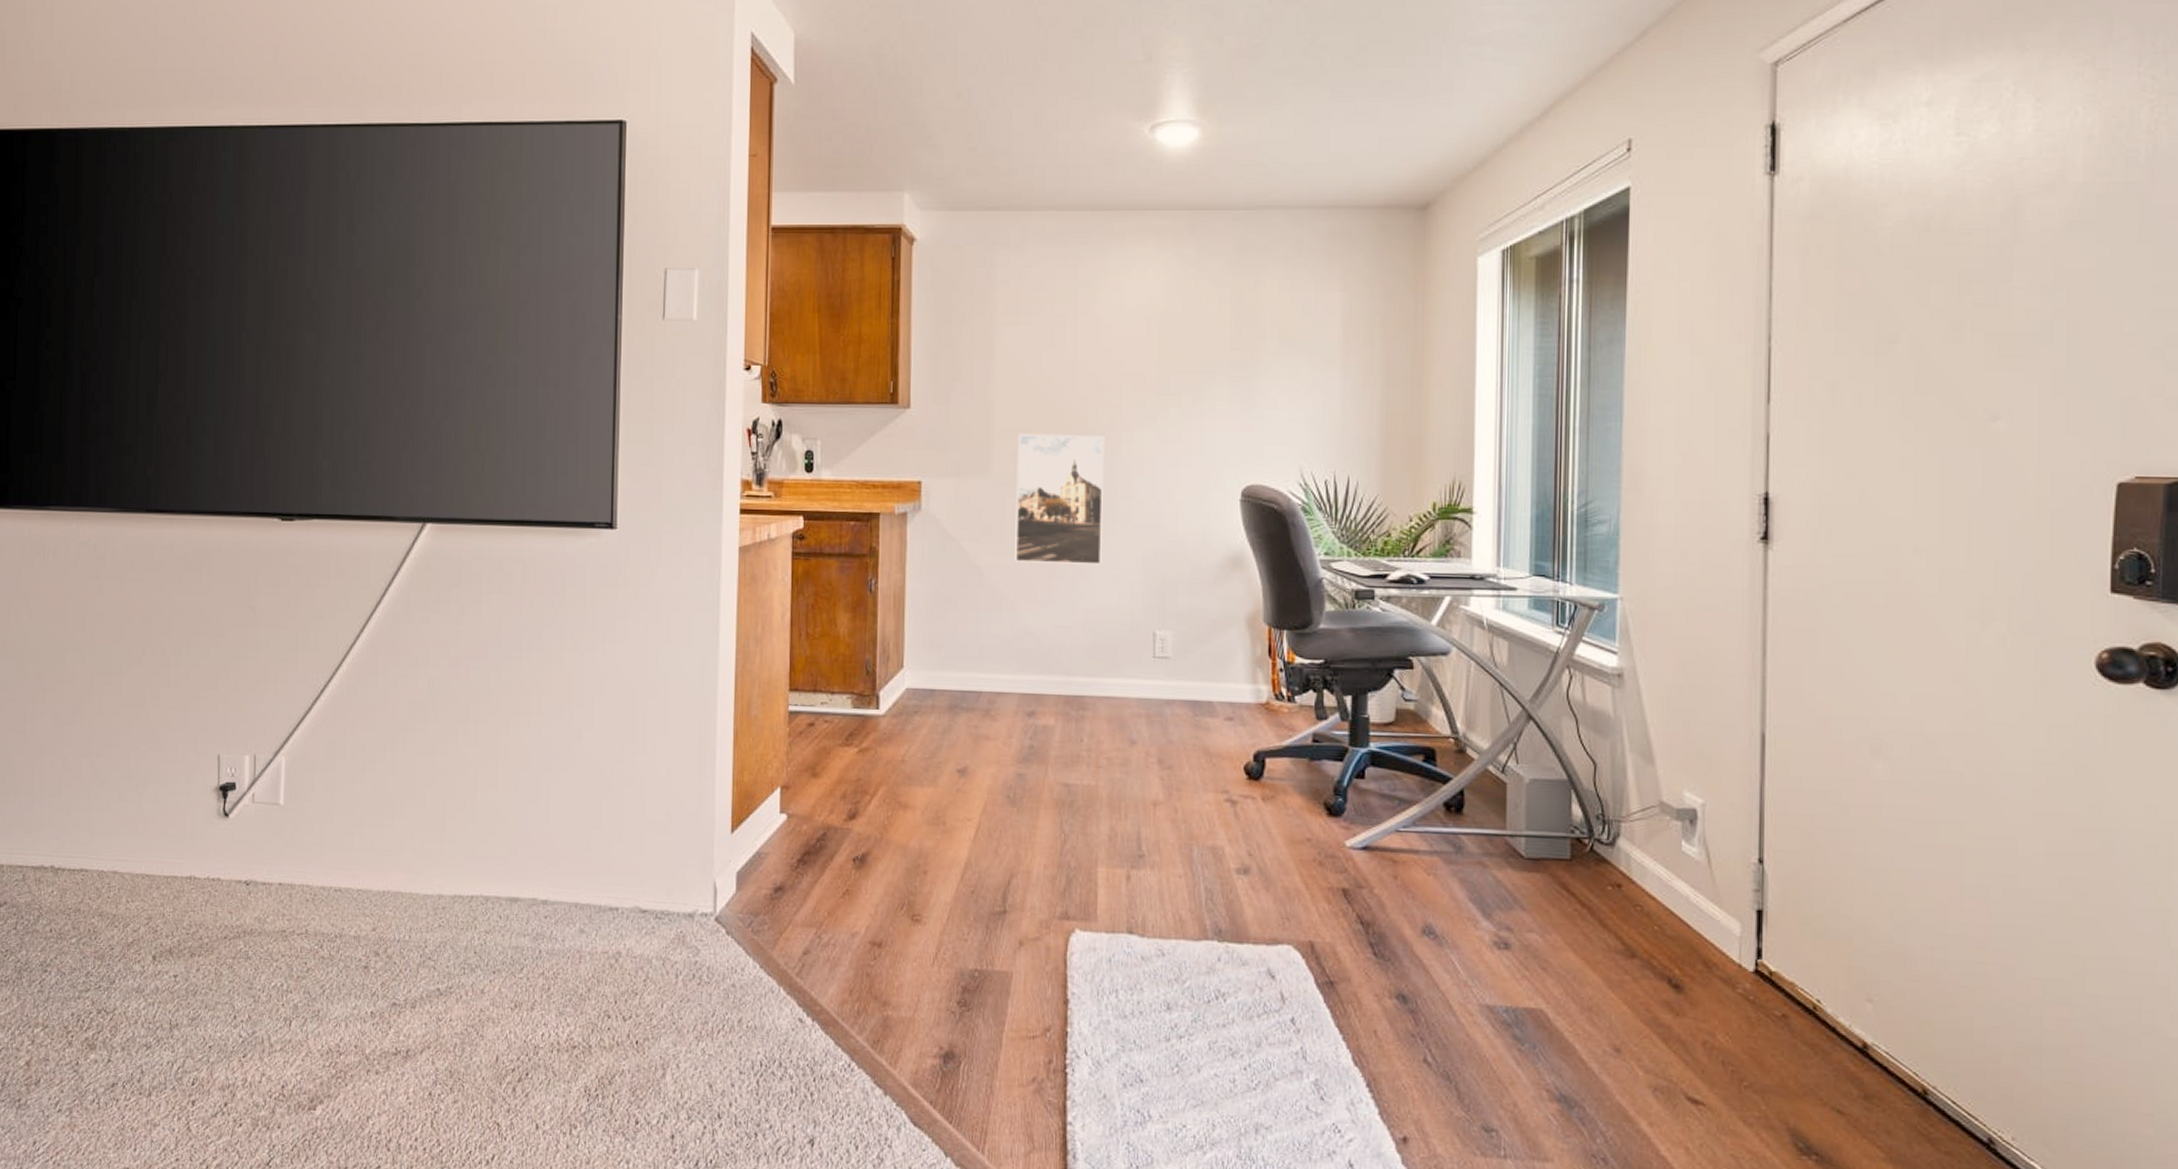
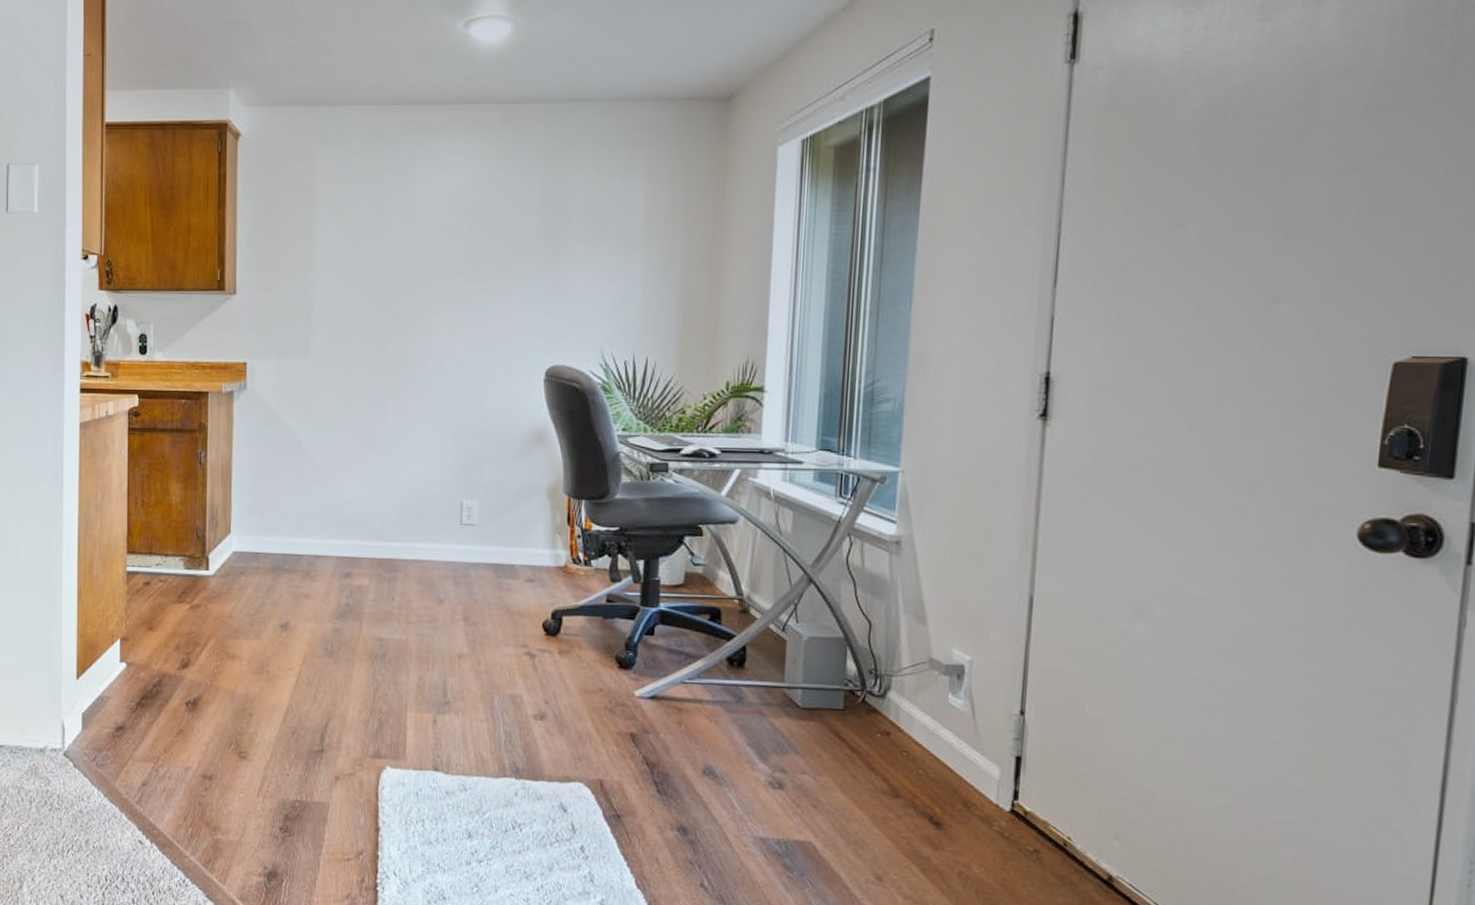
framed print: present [1015,433,1105,565] -> none [333,317,418,439]

